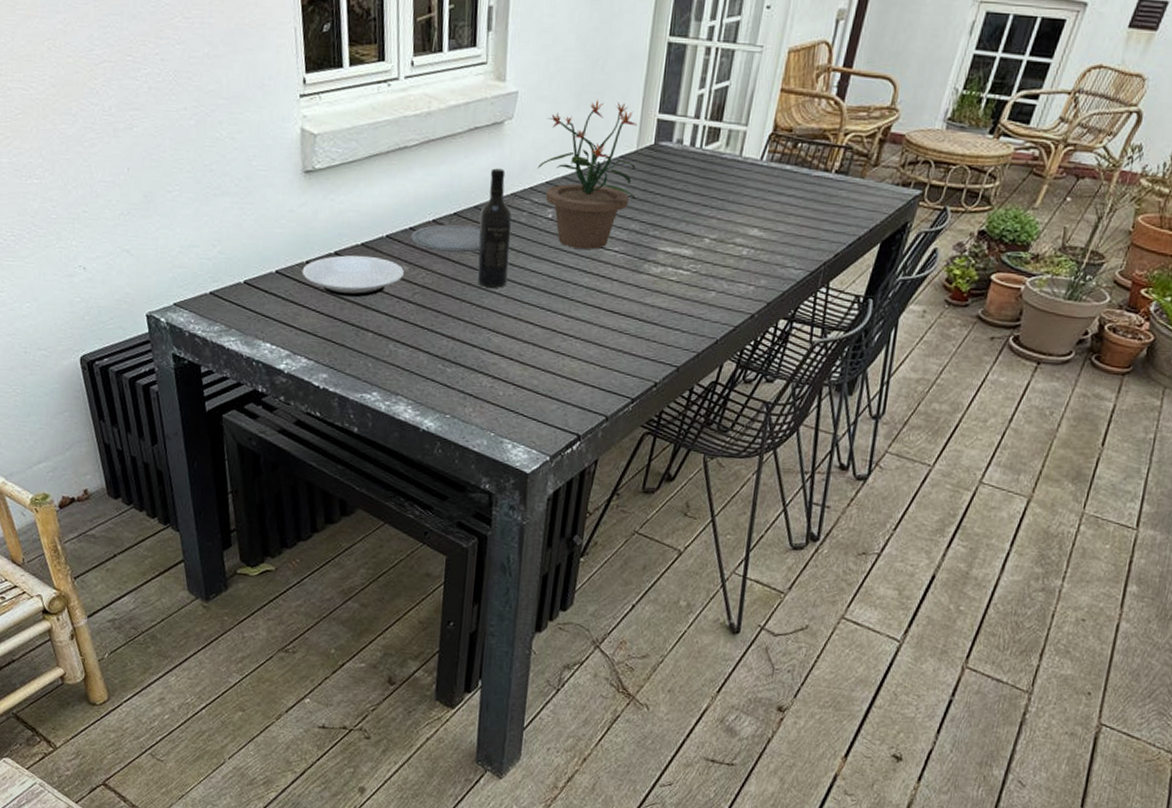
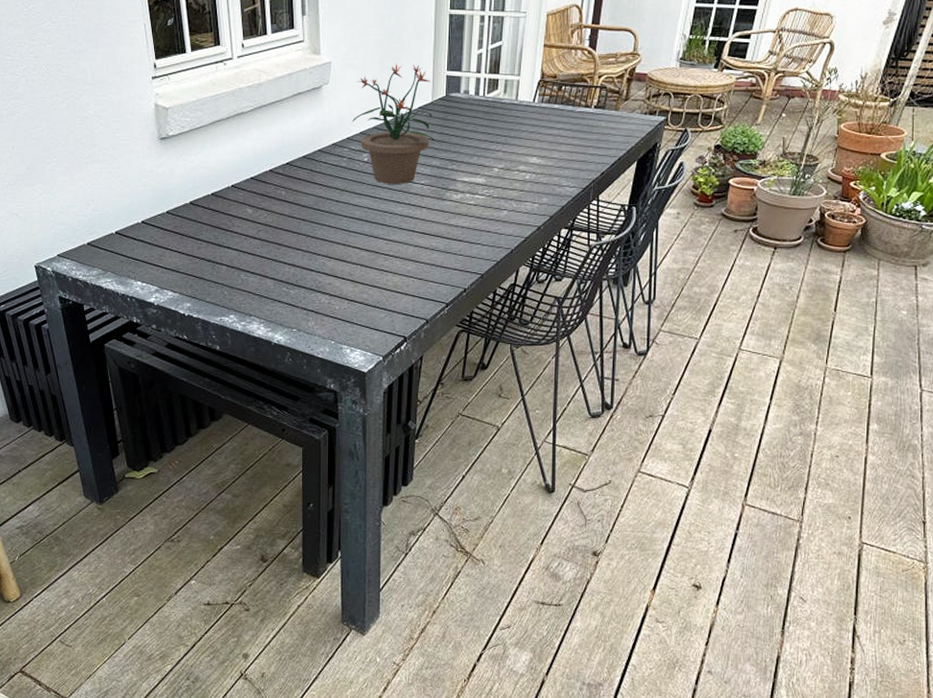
plate: present [302,255,404,298] -> none [163,203,248,238]
plate: present [410,224,481,253] -> none [252,172,310,195]
wine bottle: present [477,168,512,288] -> none [308,124,335,221]

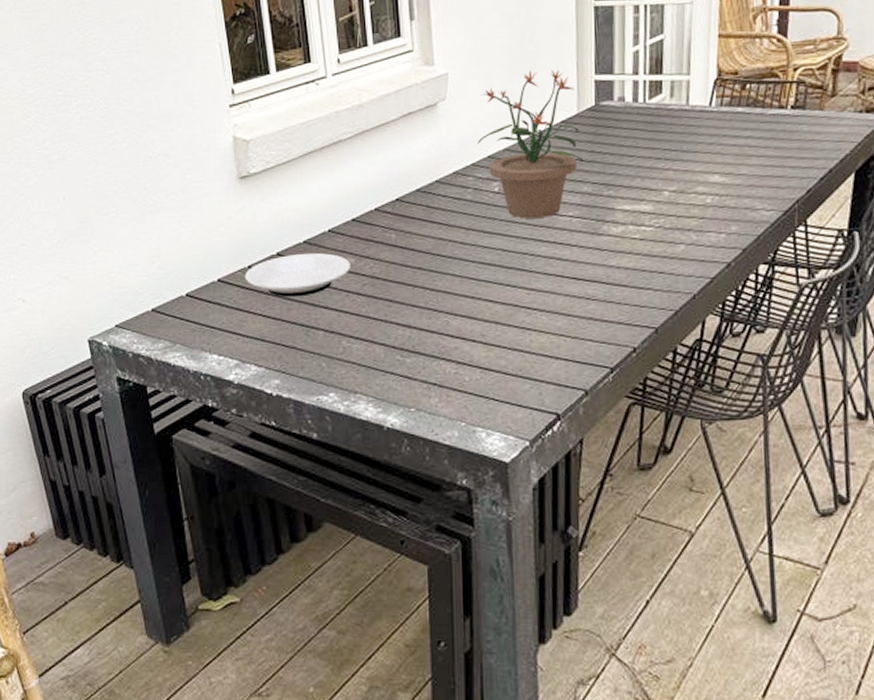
plate: none [163,203,248,238] -> present [245,252,350,298]

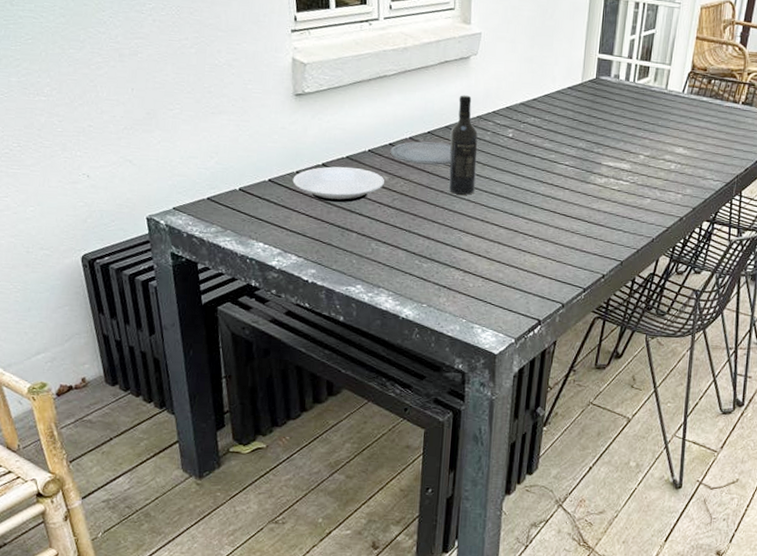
plate: none [354,209,427,239] -> present [390,141,452,166]
wine bottle: none [423,149,459,269] -> present [448,95,478,195]
potted plant: present [478,69,584,219] -> none [500,41,582,163]

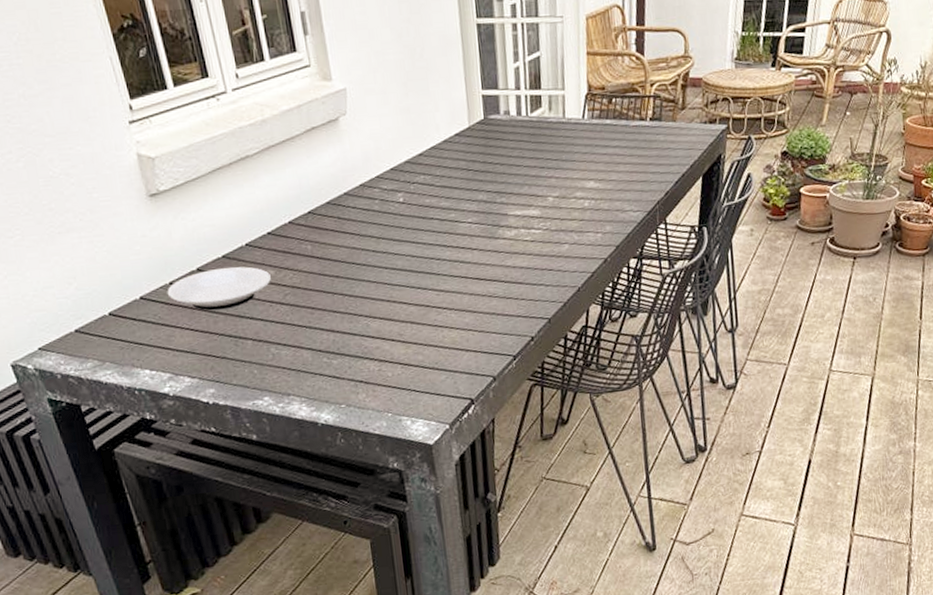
plate: present [390,141,452,166] -> none [270,221,341,251]
wine bottle: present [448,95,478,195] -> none [333,162,373,277]

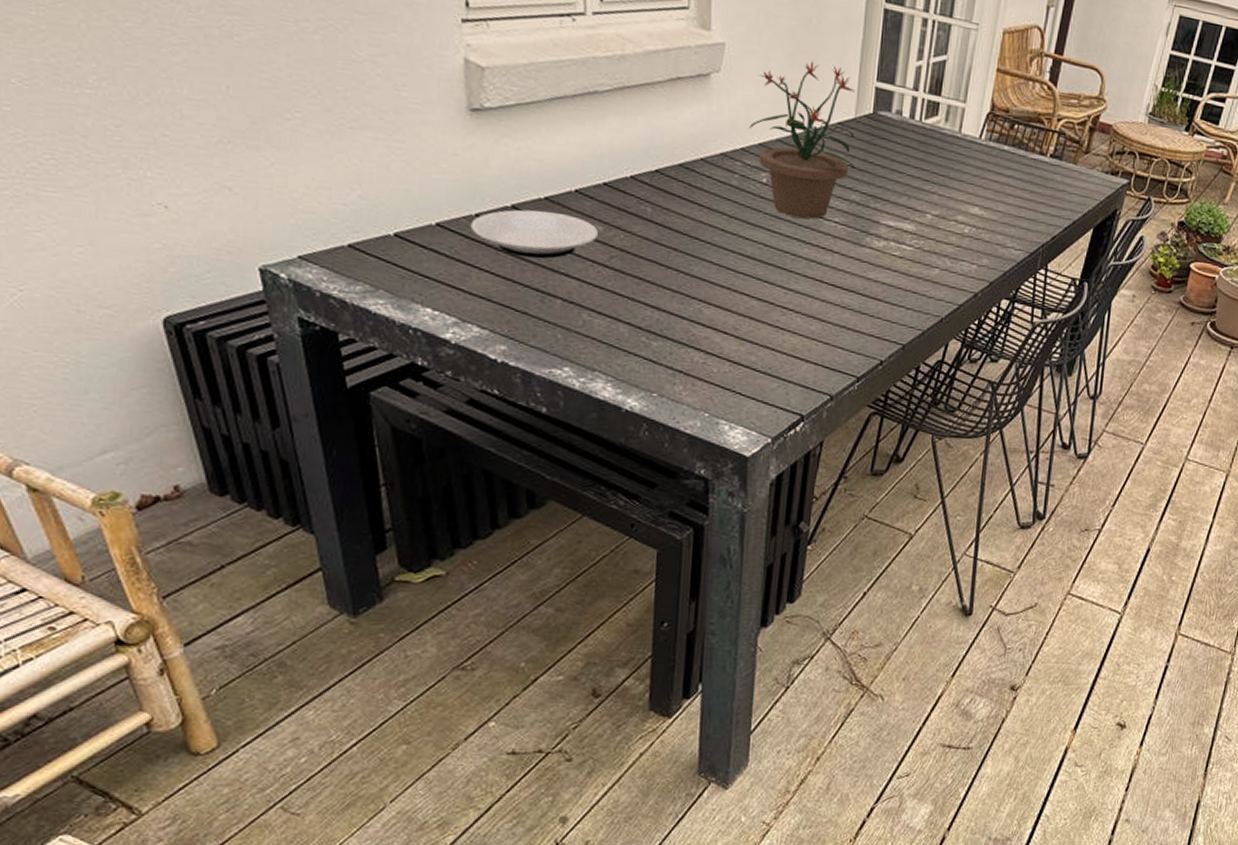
potted plant: none [379,84,478,226] -> present [750,60,855,219]

